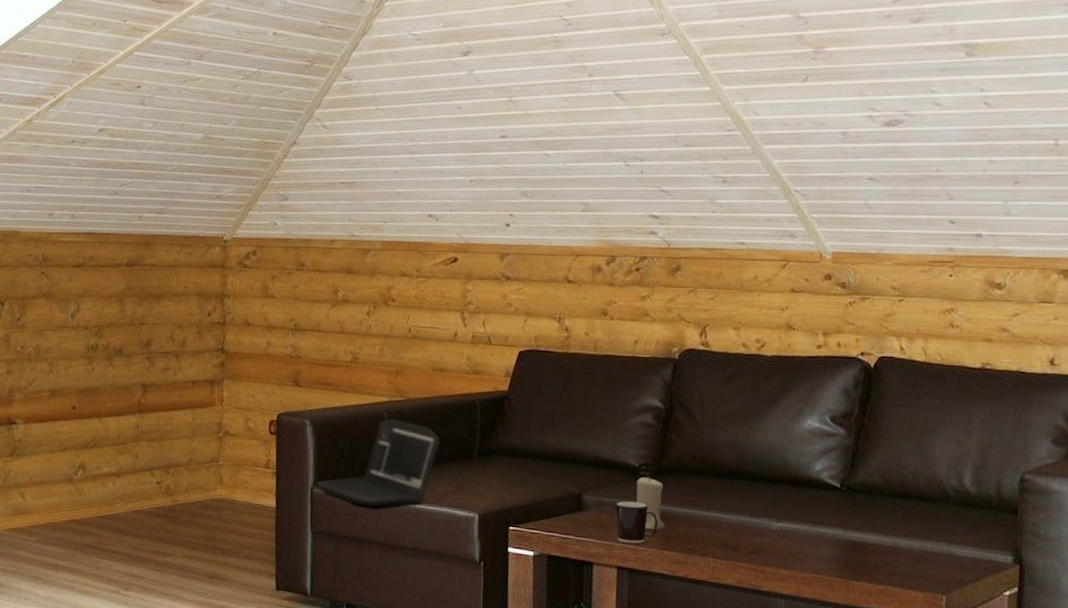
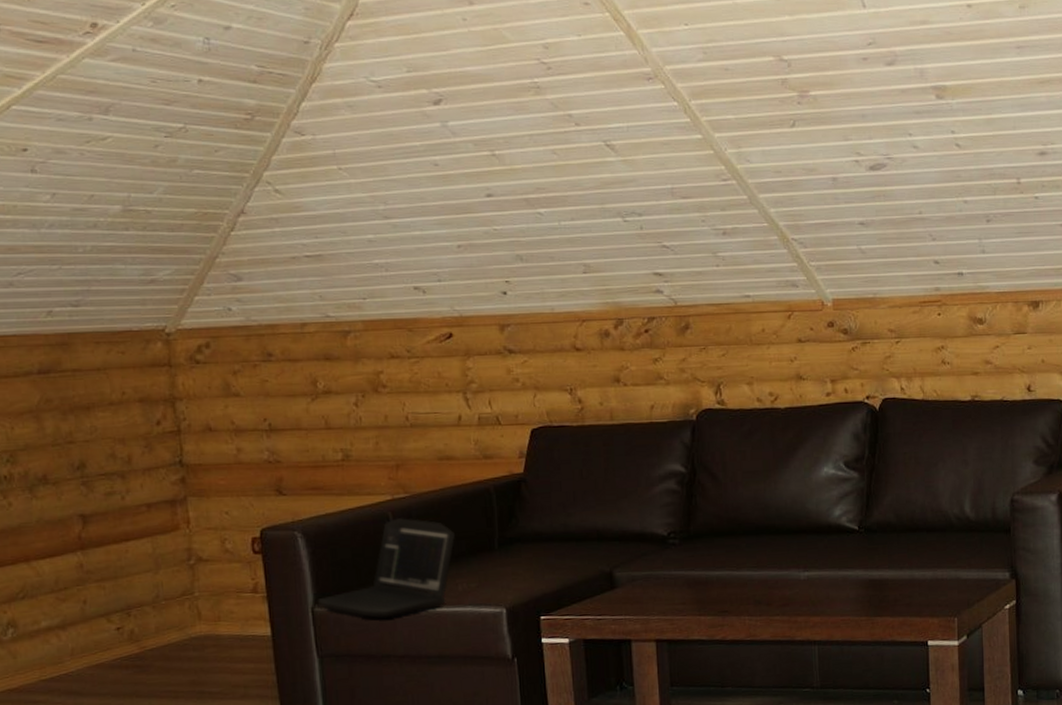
mug: present [615,501,658,544] -> none [647,570,692,615]
candle: present [636,477,665,531] -> none [666,544,698,598]

